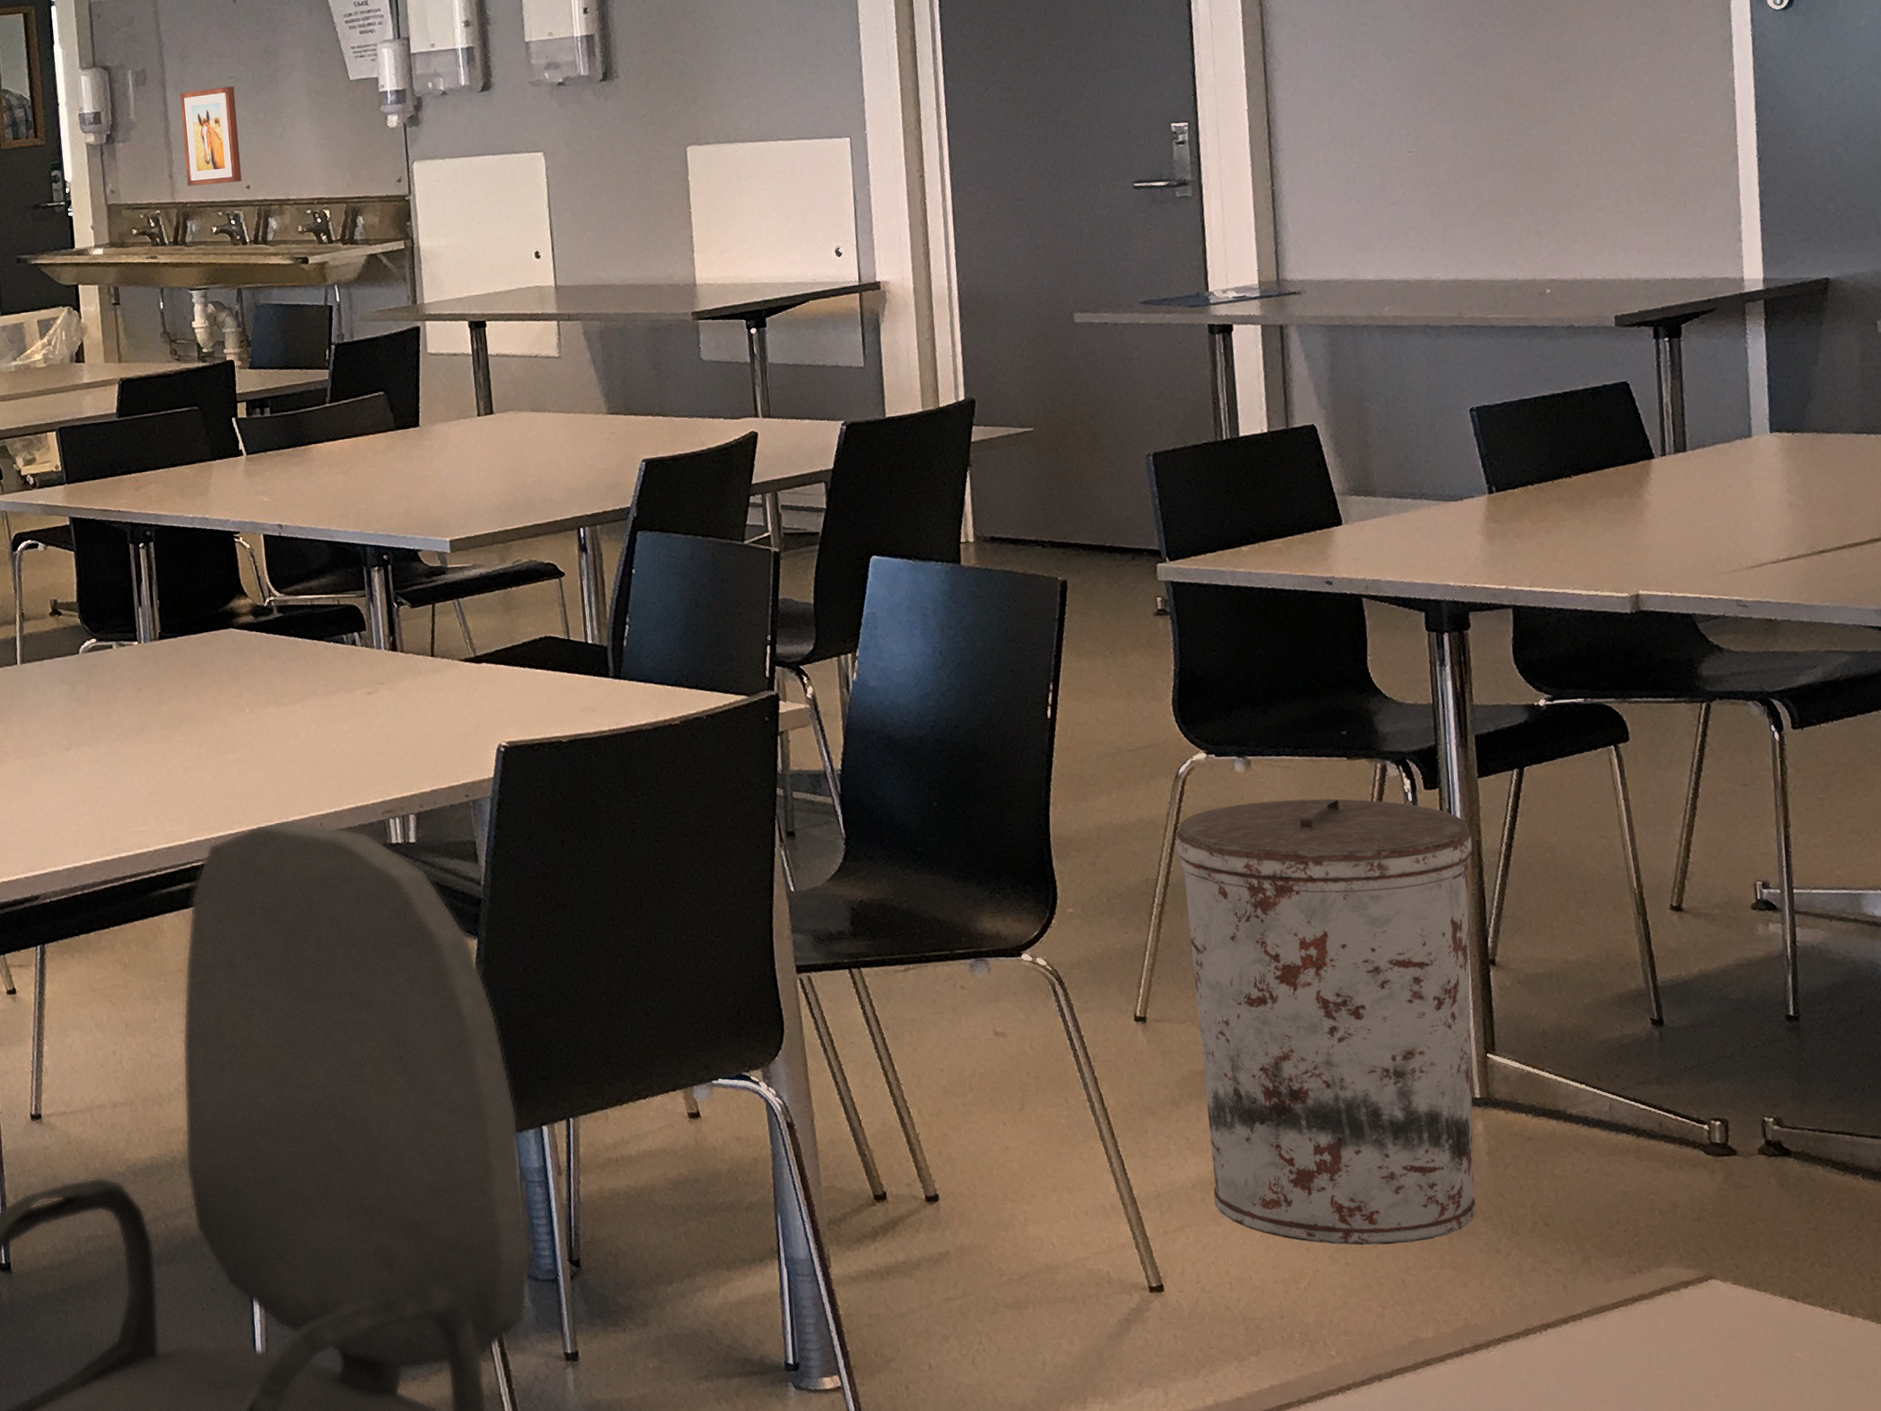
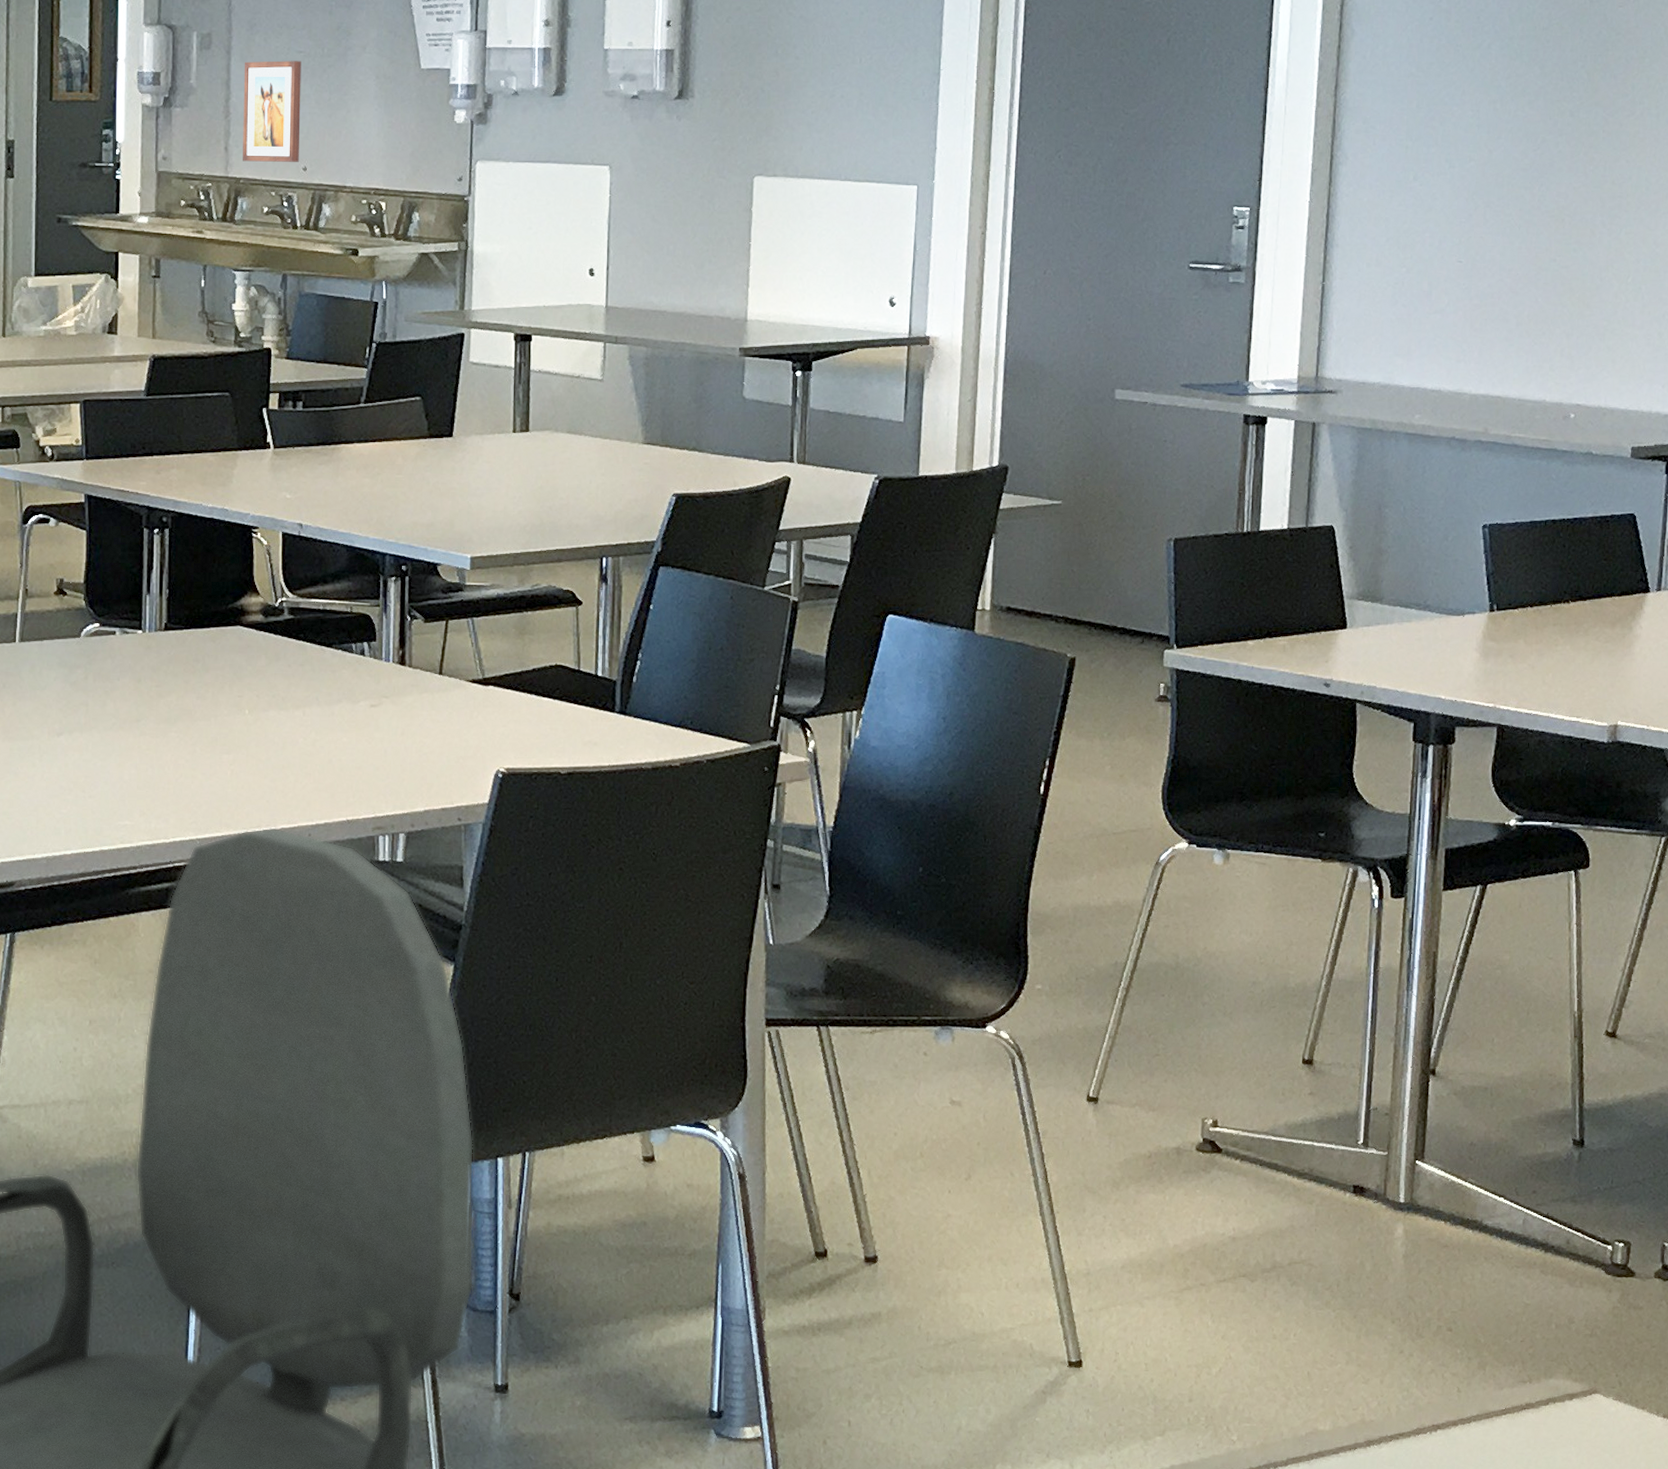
trash can: present [1176,798,1477,1246] -> none [1141,896,1429,1338]

